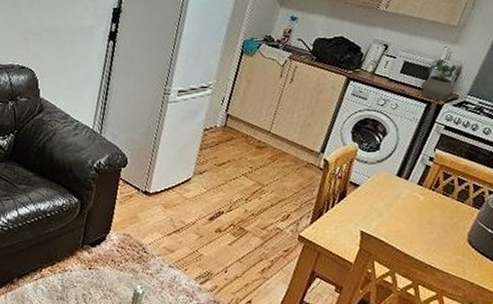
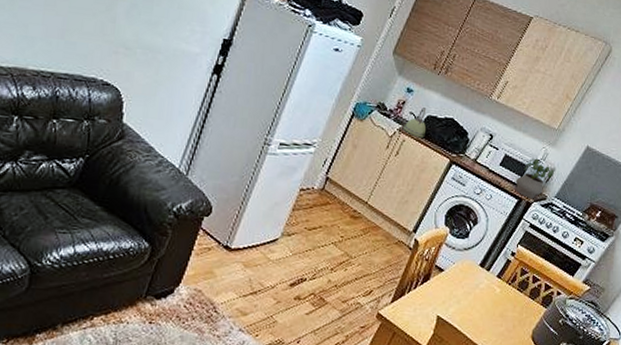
kettle: none [292,32,318,62] -> present [402,108,427,138]

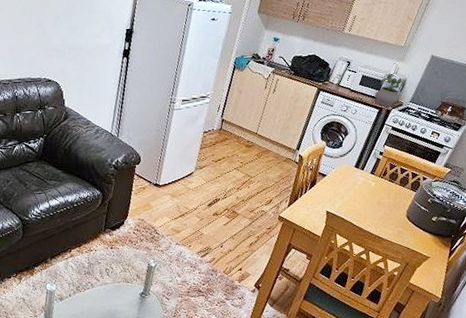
kettle: present [402,108,427,138] -> none [275,51,295,76]

